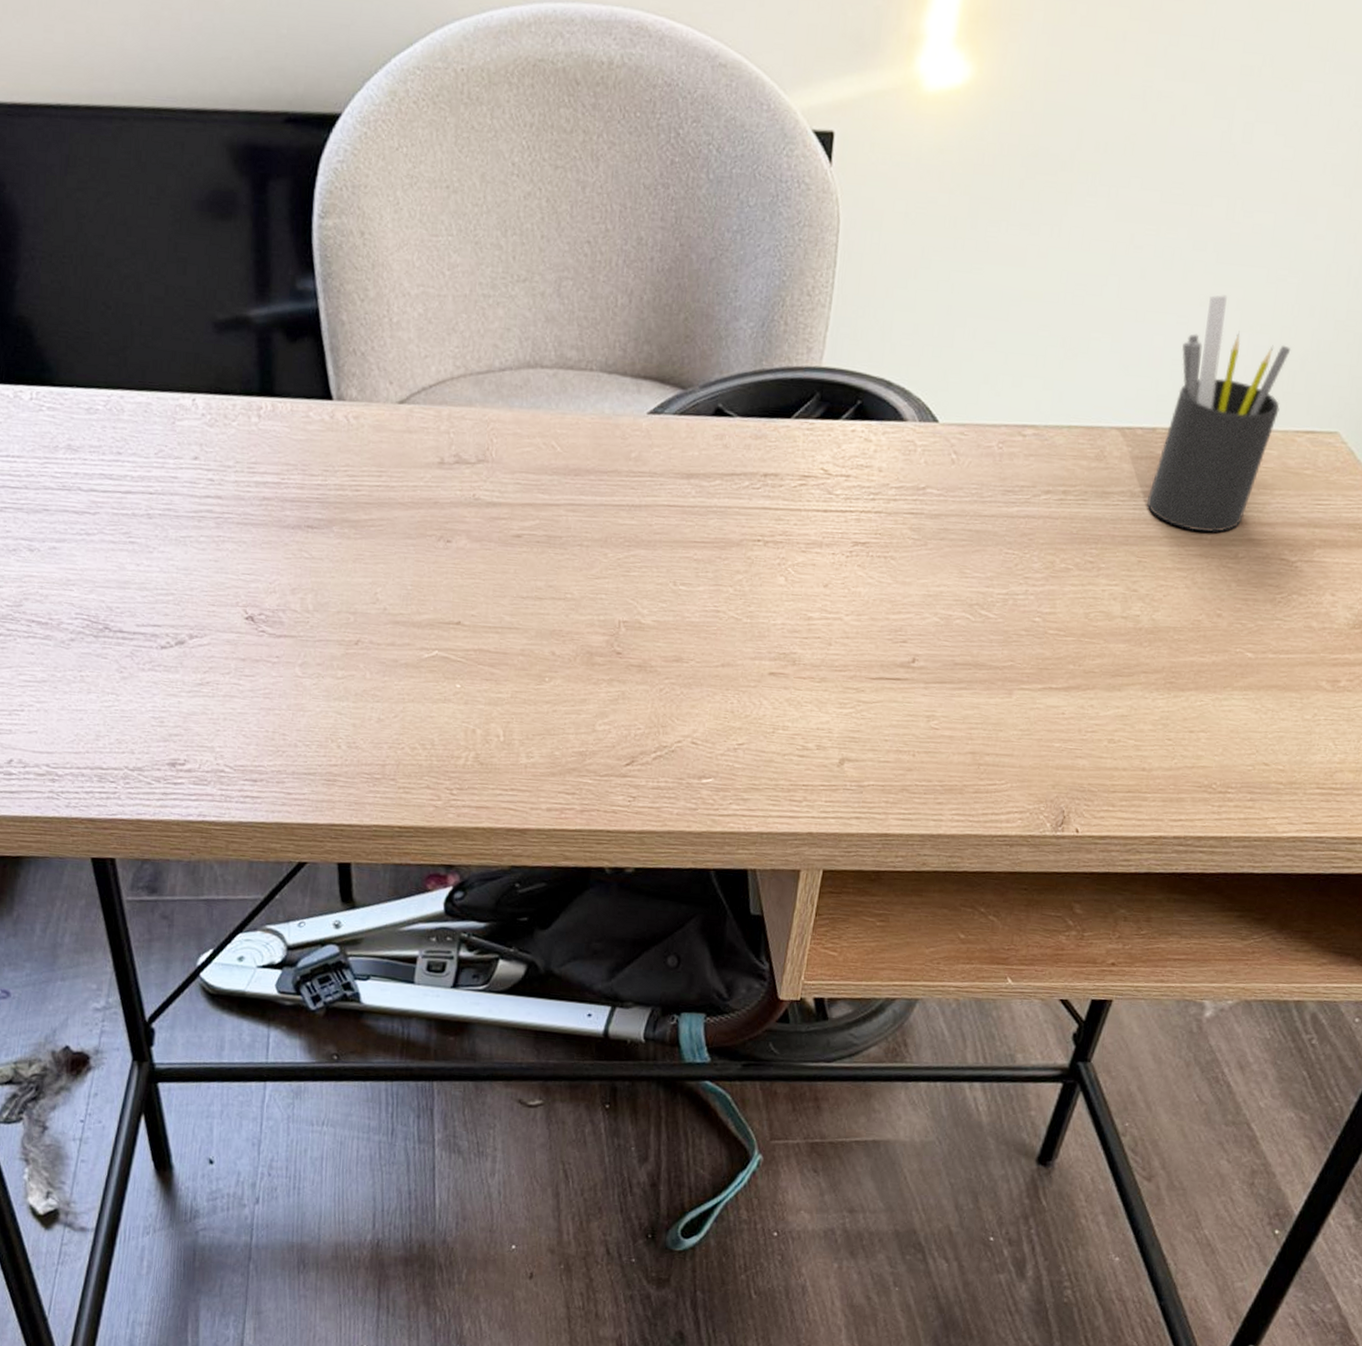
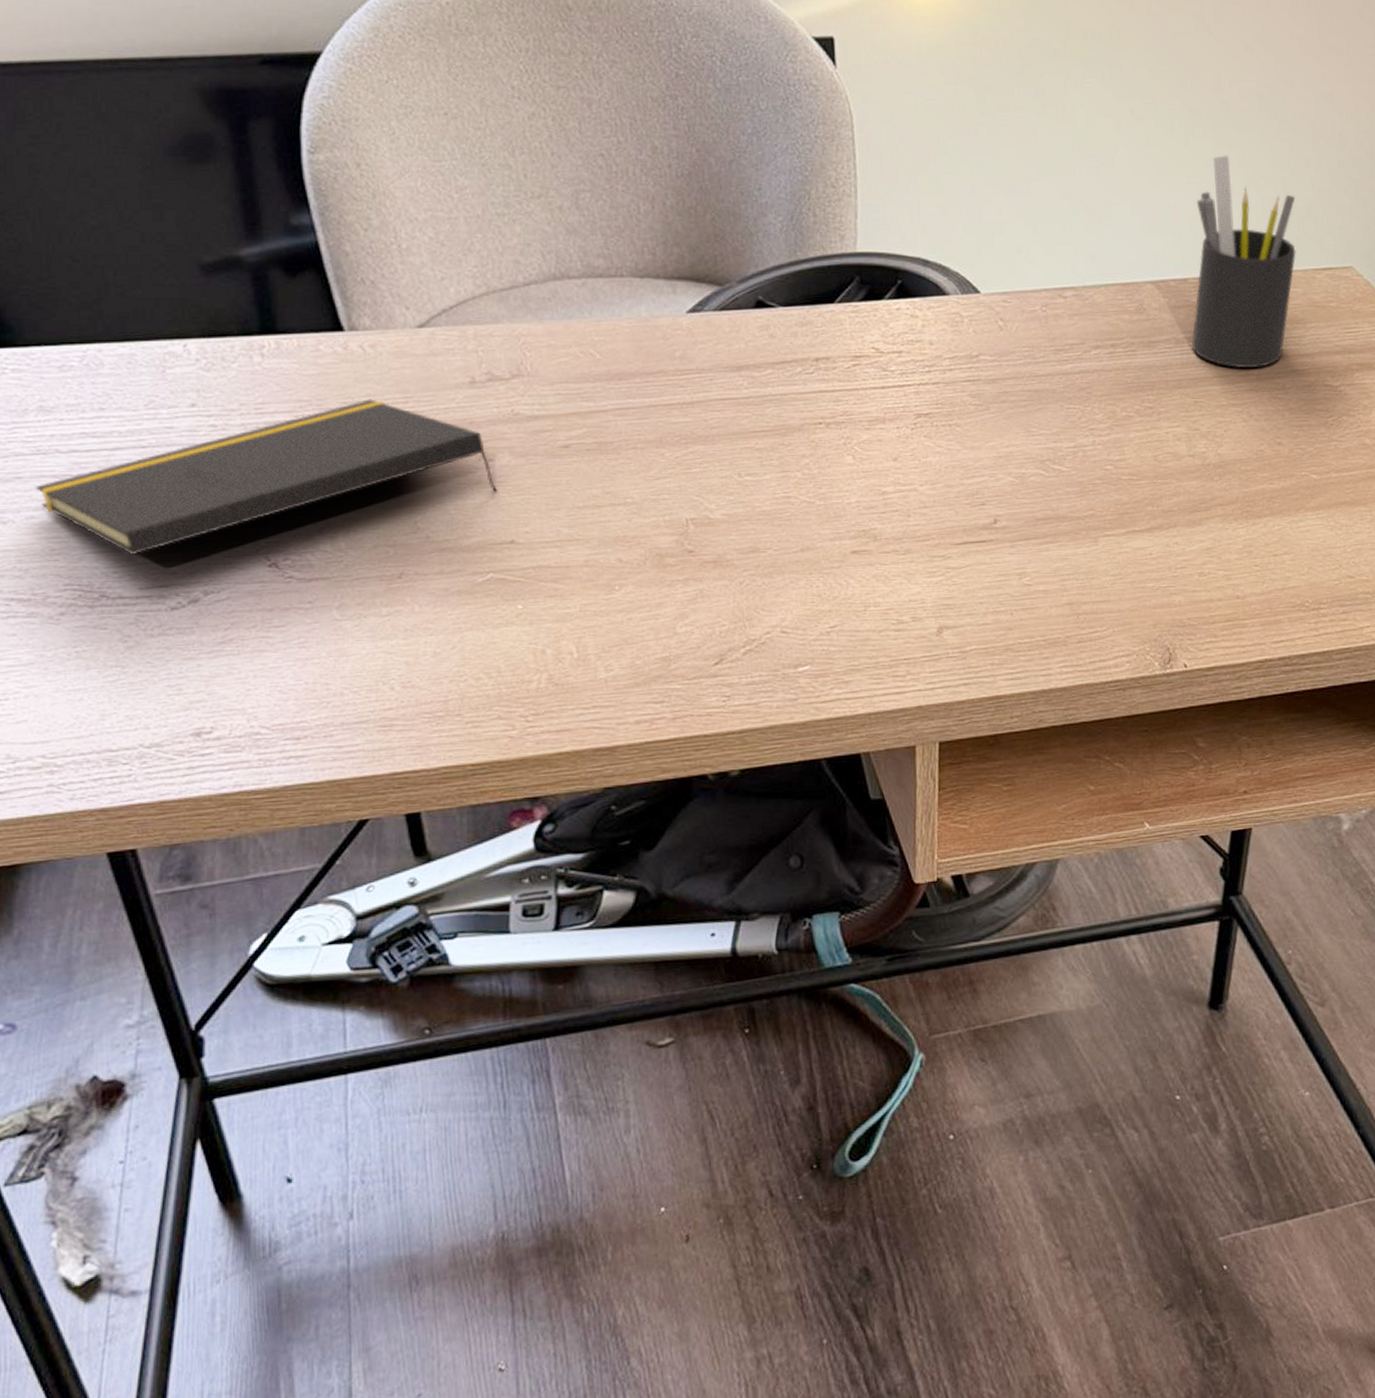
notepad: none [59,469,452,595] -> present [36,399,498,556]

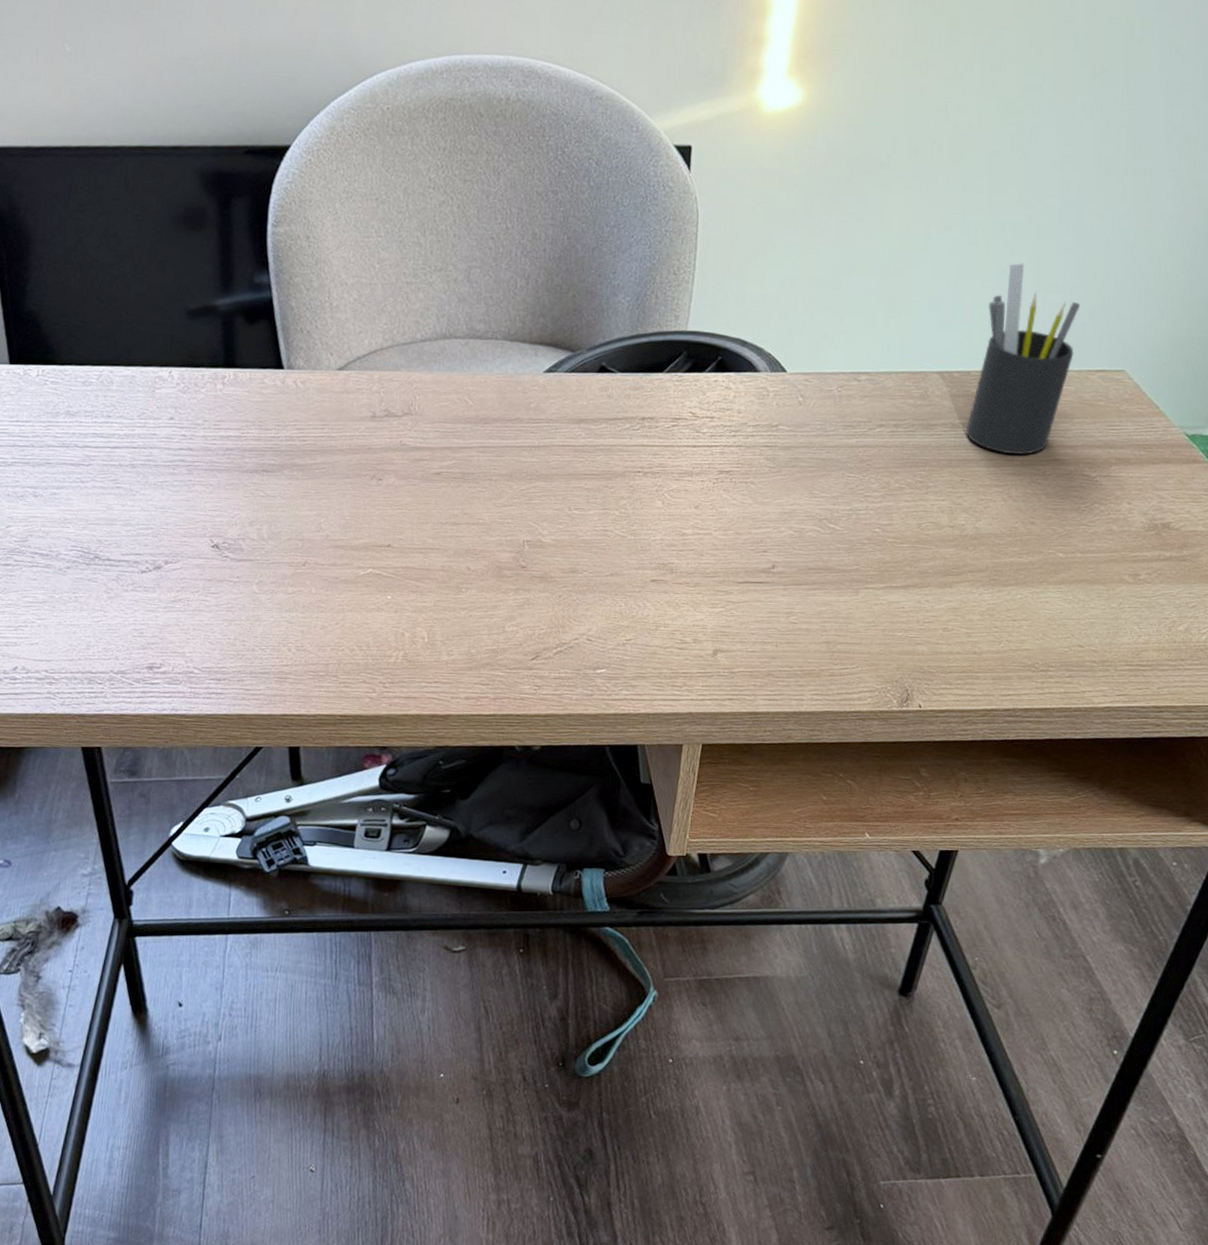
notepad: present [36,399,498,556] -> none [59,424,383,530]

